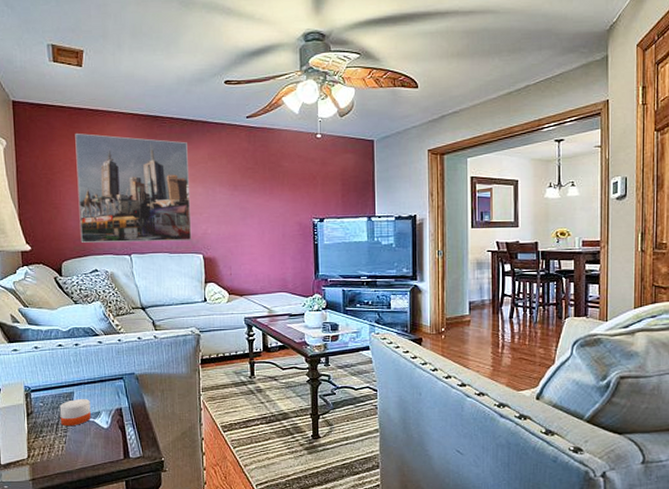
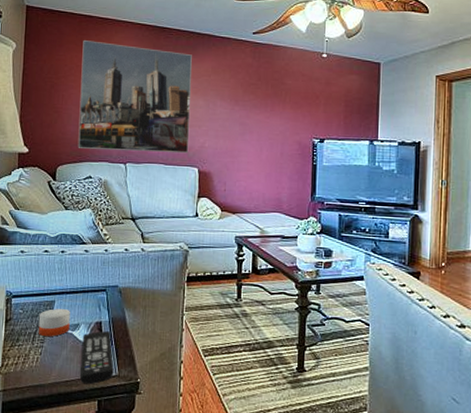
remote control: none [104,416,138,467] -> present [80,331,114,385]

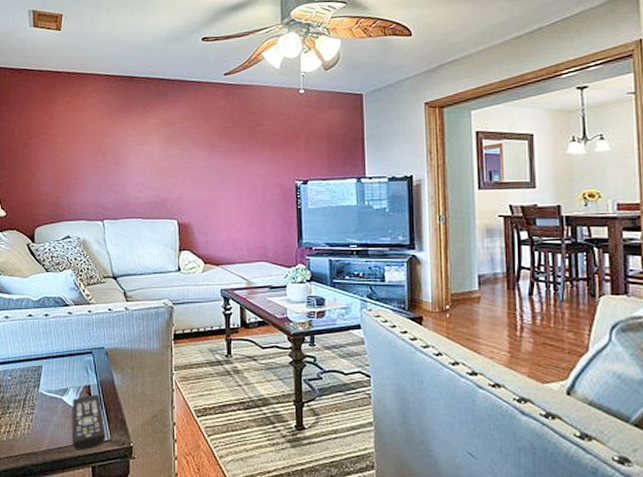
candle: present [38,308,70,337] -> none [27,374,58,402]
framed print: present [78,40,192,154] -> none [52,96,166,208]

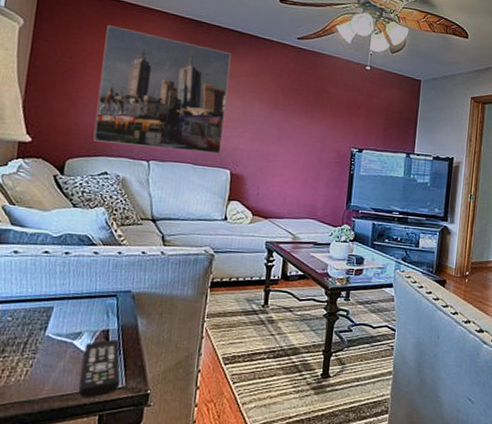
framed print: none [52,96,166,208] -> present [93,25,231,155]

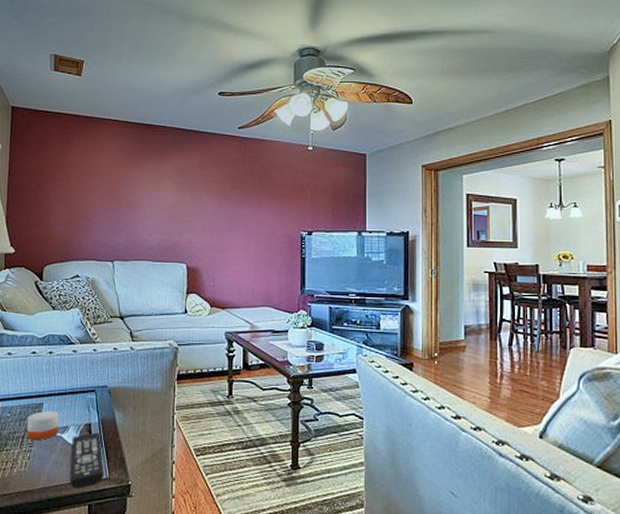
candle: none [29,315,72,346] -> present [26,411,59,440]
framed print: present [93,25,231,155] -> none [64,139,178,250]

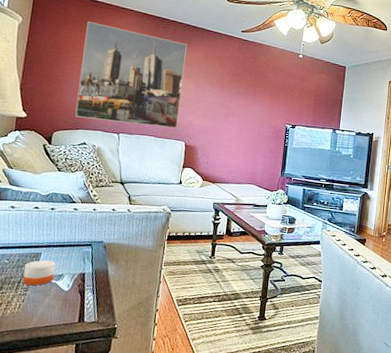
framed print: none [64,139,178,250] -> present [75,22,187,129]
remote control: present [70,432,104,489] -> none [60,281,94,330]

